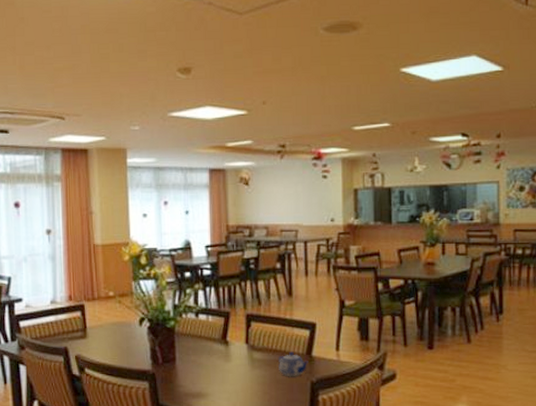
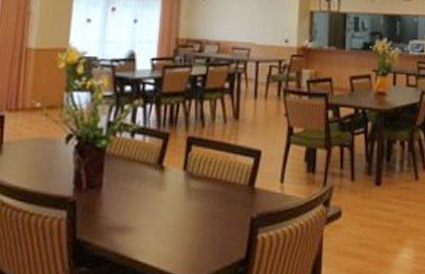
teapot: present [279,351,308,377] -> none [217,181,250,211]

